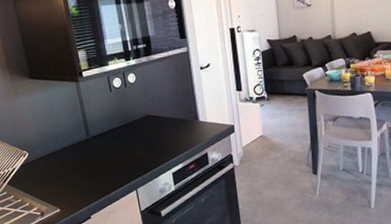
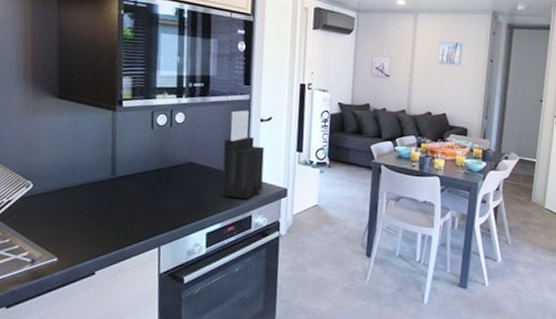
knife block: none [172,61,213,140] -> present [222,110,265,199]

